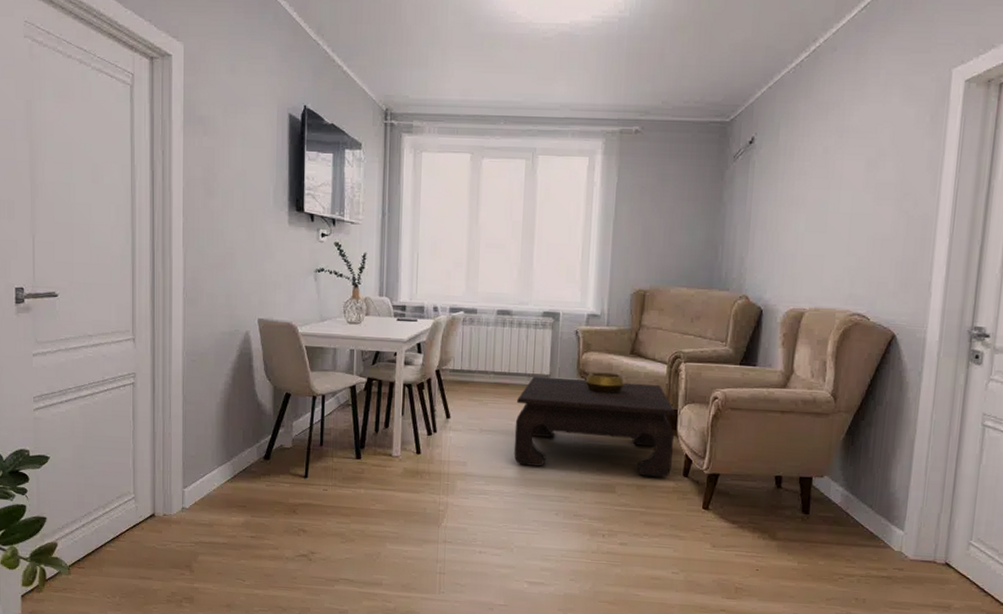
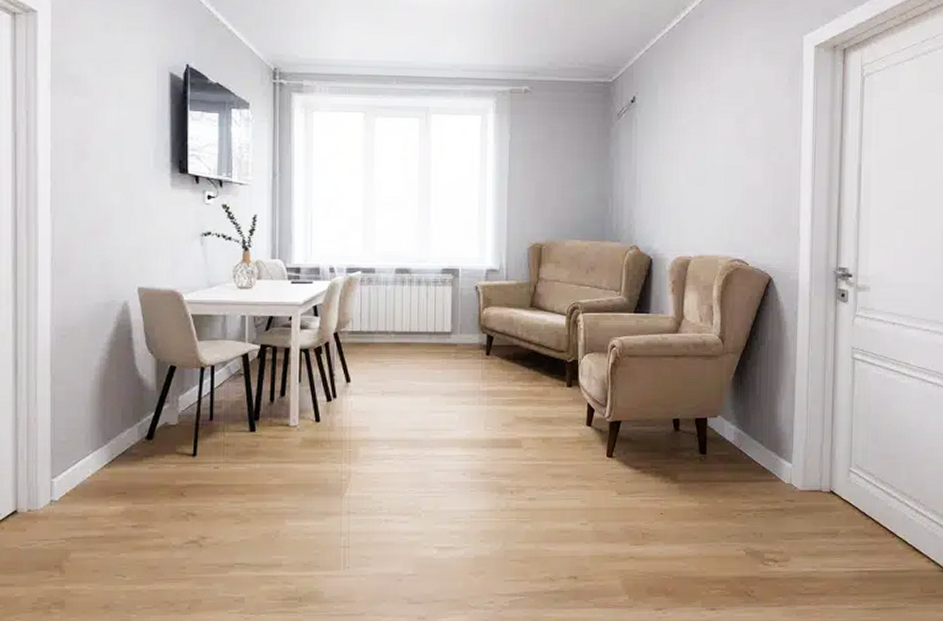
coffee table: present [513,376,675,478] -> none [417,334,576,429]
decorative bowl: present [585,372,625,395] -> none [487,326,526,348]

